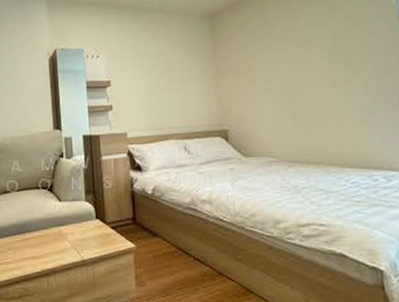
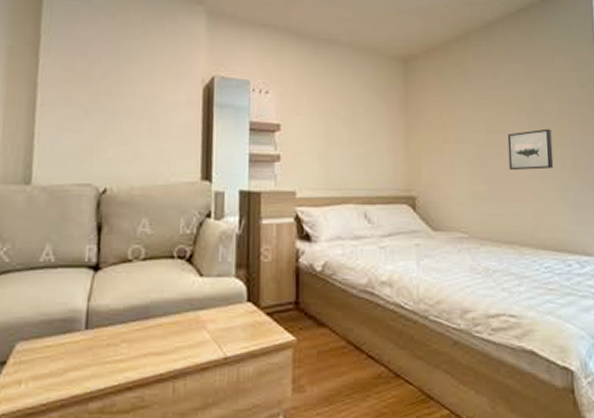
wall art: none [309,60,357,101] -> present [507,128,554,171]

